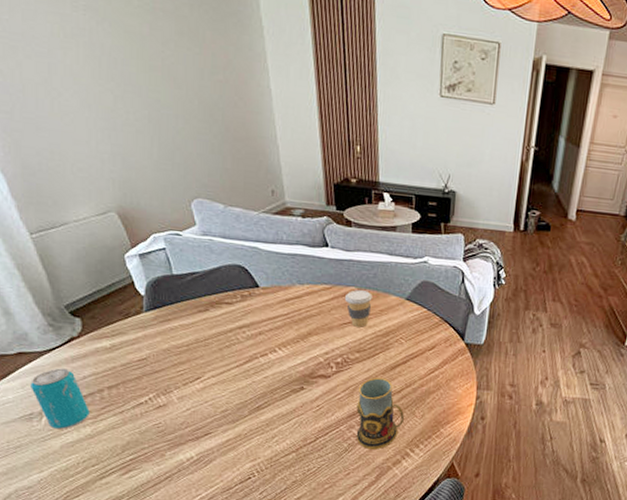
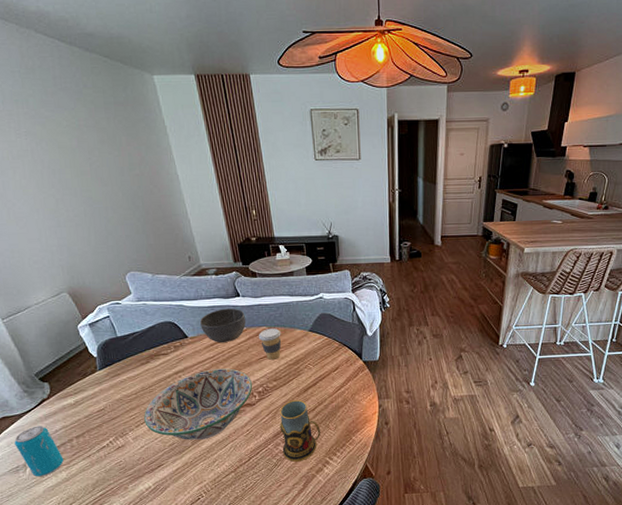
decorative bowl: none [194,328,331,410] -> present [144,368,253,440]
bowl: none [275,258,332,300] -> present [199,308,246,343]

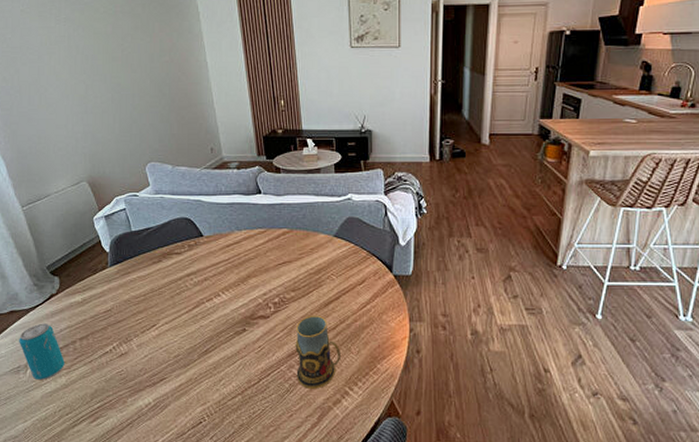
decorative bowl: present [144,368,253,440] -> none [151,273,268,353]
bowl: present [199,308,246,343] -> none [216,206,266,245]
coffee cup: present [258,328,281,360] -> none [278,231,303,267]

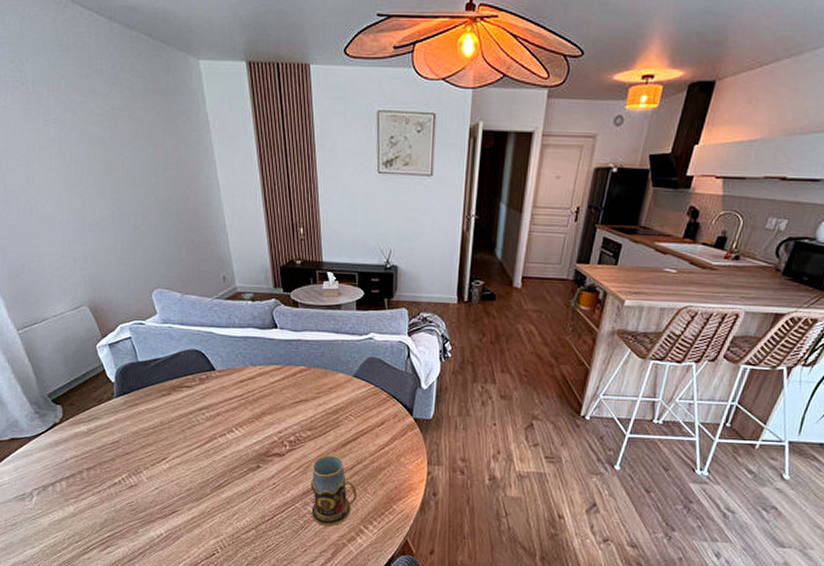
beverage can: present [19,323,65,380] -> none [22,452,72,508]

